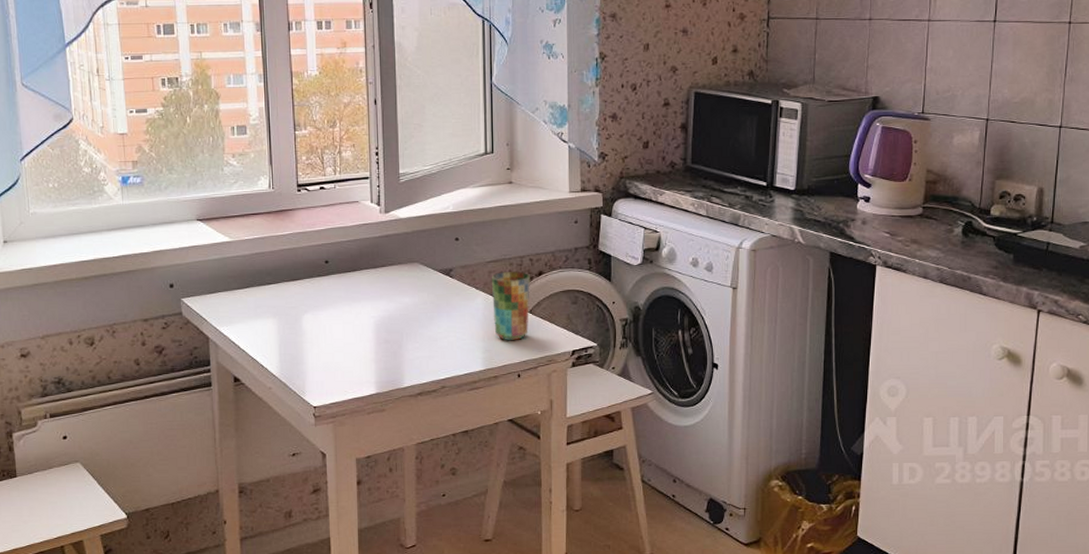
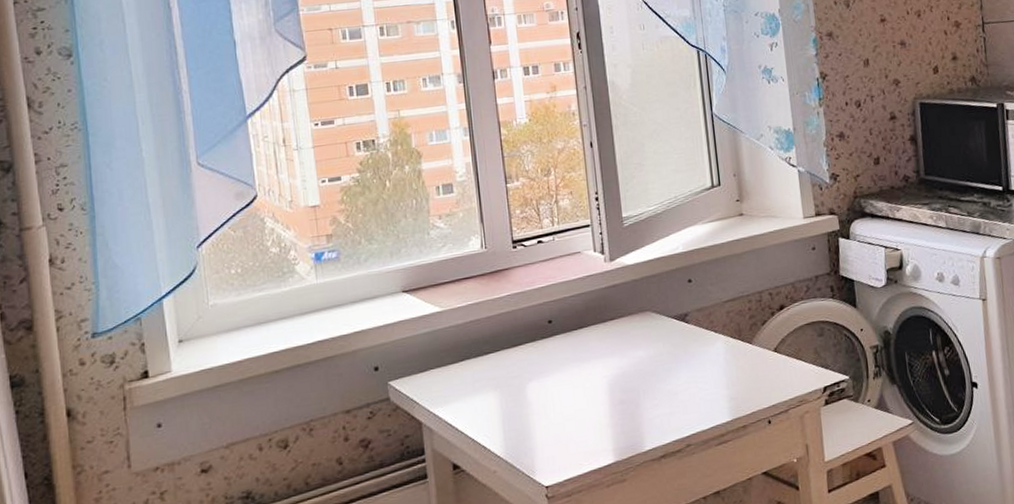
cup: present [491,272,530,340] -> none [730,308,775,385]

